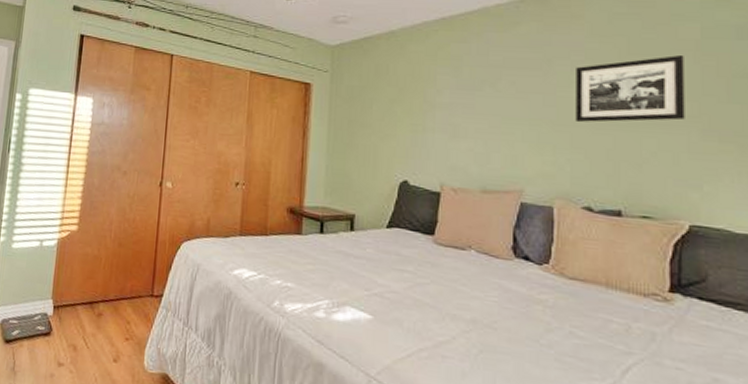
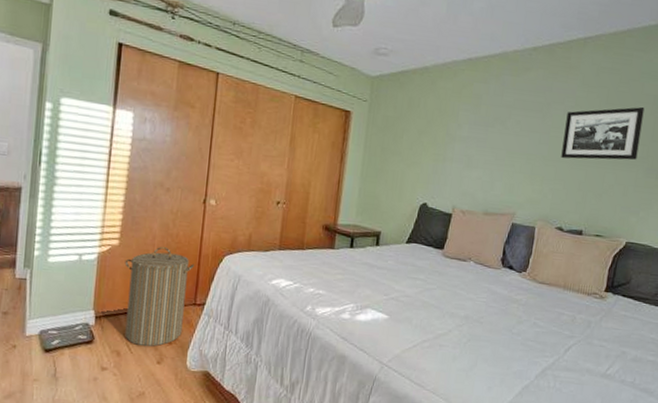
laundry hamper: none [81,231,152,342] -> present [125,246,195,347]

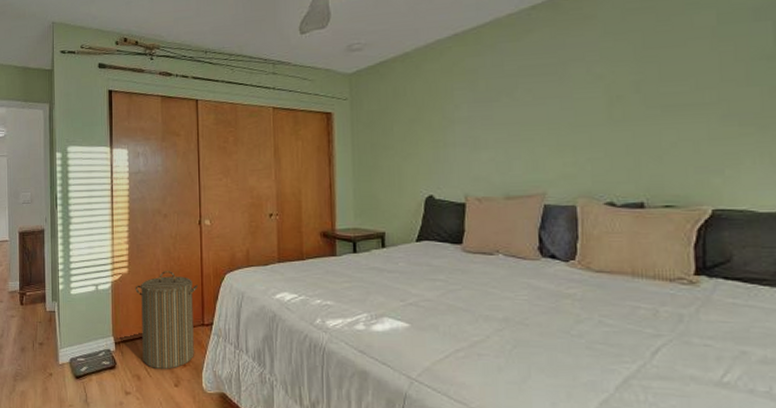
picture frame: present [561,107,645,160] -> none [591,44,704,121]

